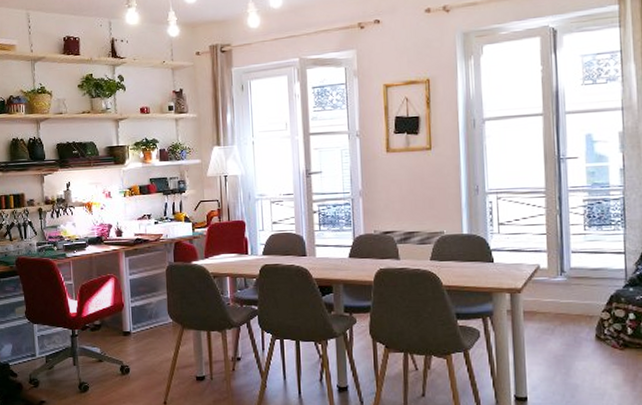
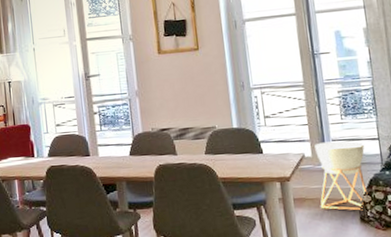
planter: none [552,253,608,328] -> present [314,140,368,211]

